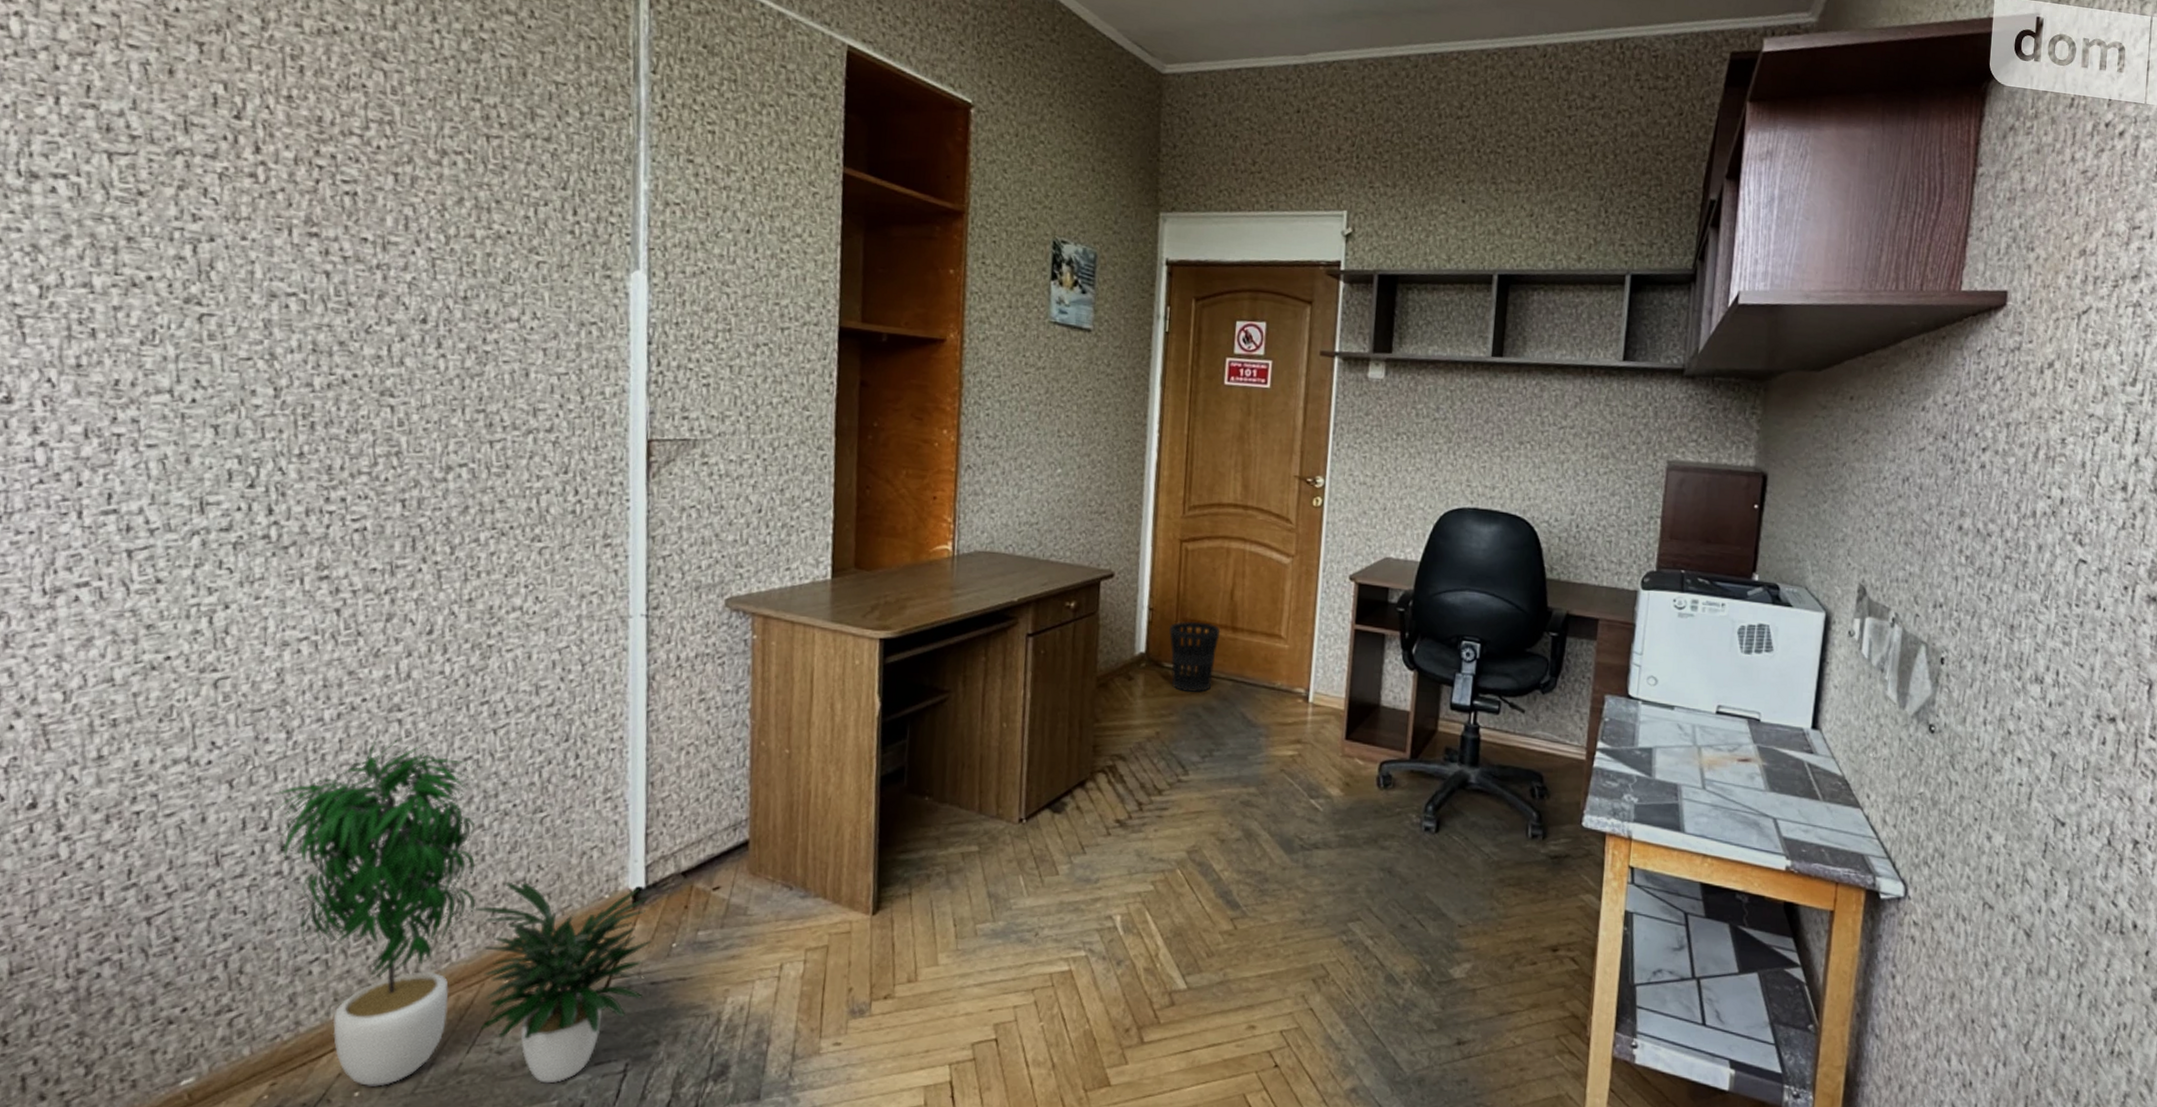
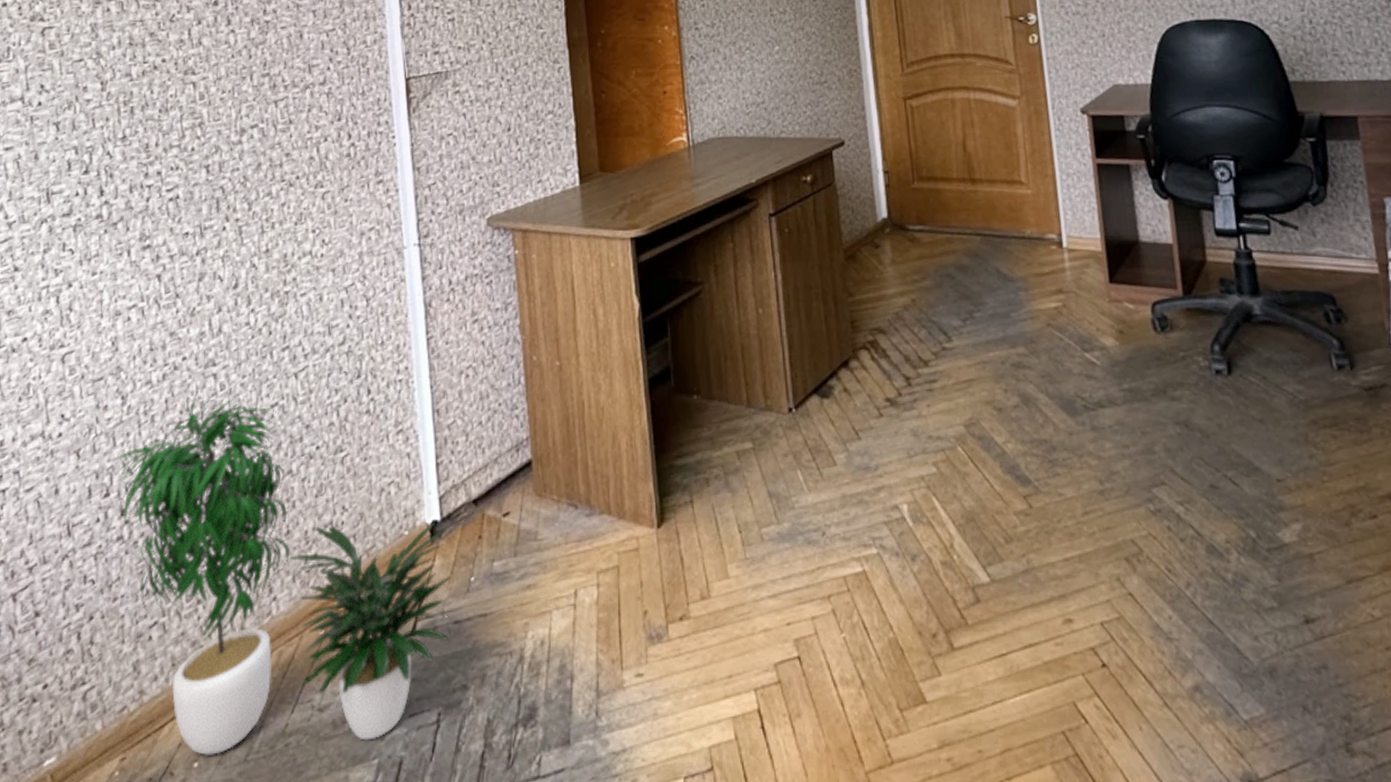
wastebasket: present [1168,621,1221,692] -> none [907,177,960,254]

